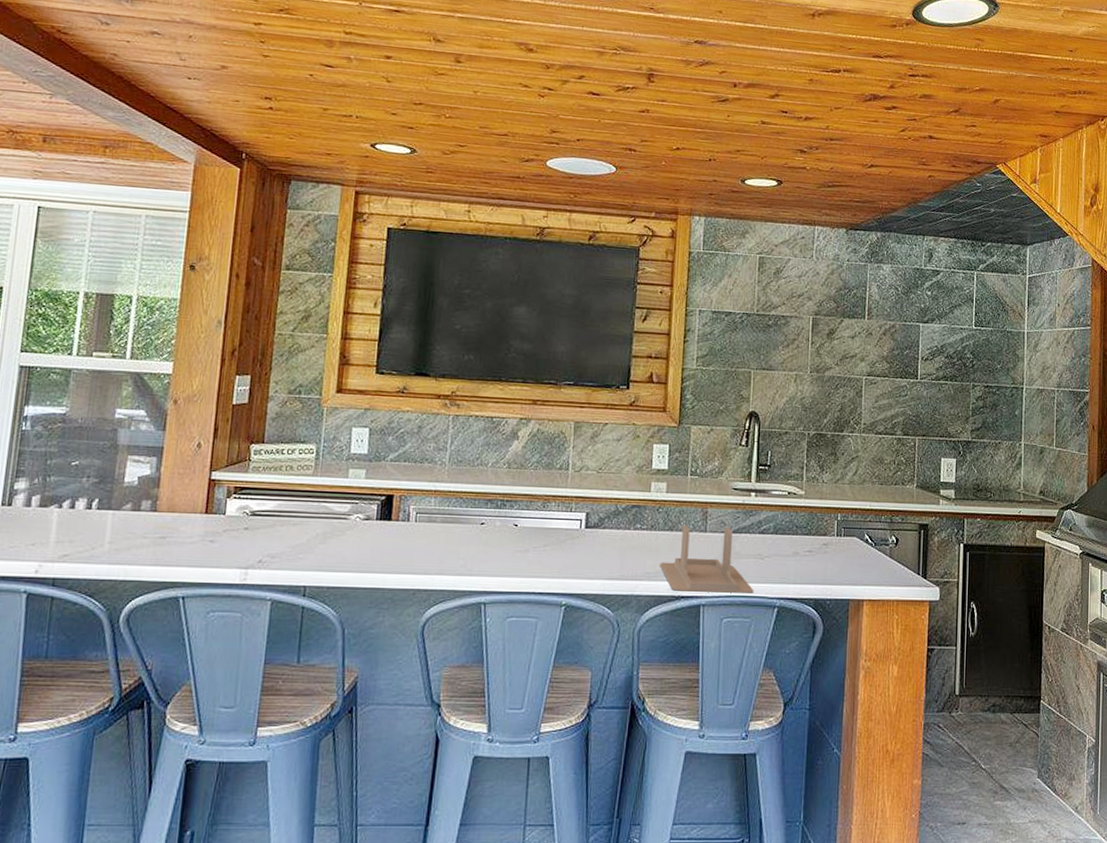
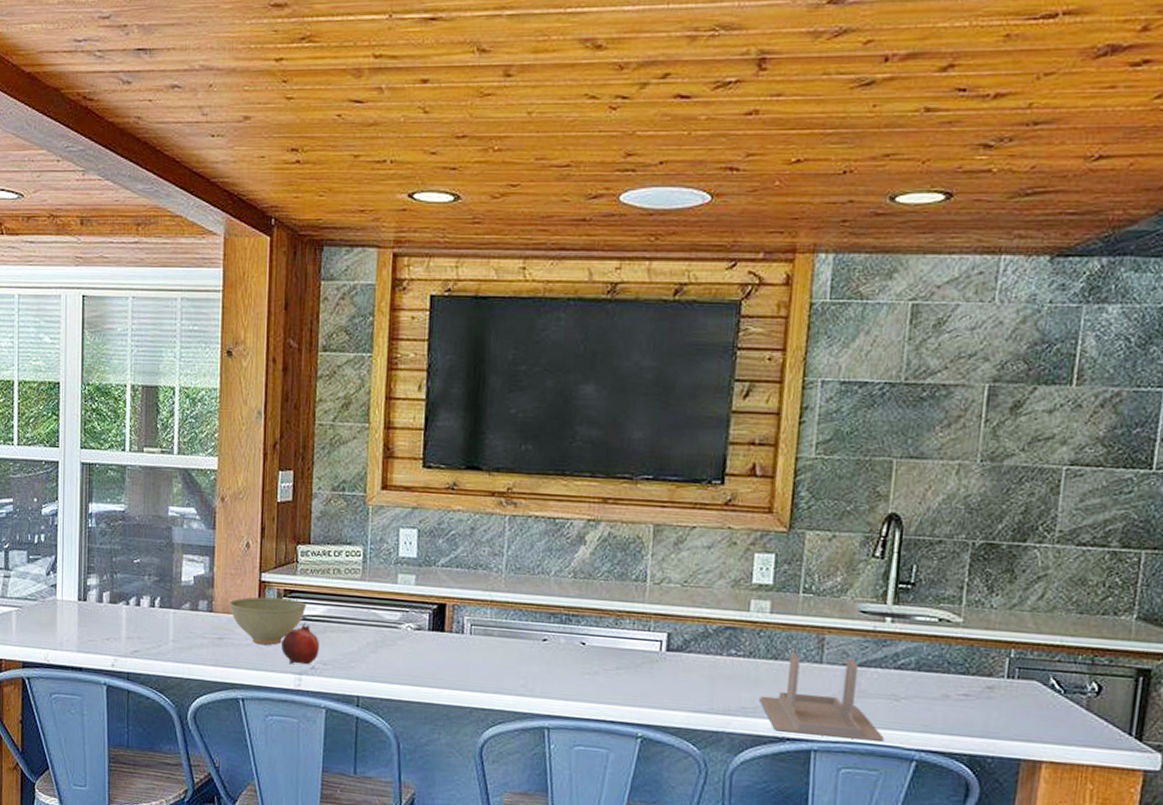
bowl: none [174,495,257,541] -> present [229,597,307,645]
fruit: none [228,517,268,560] -> present [281,622,319,665]

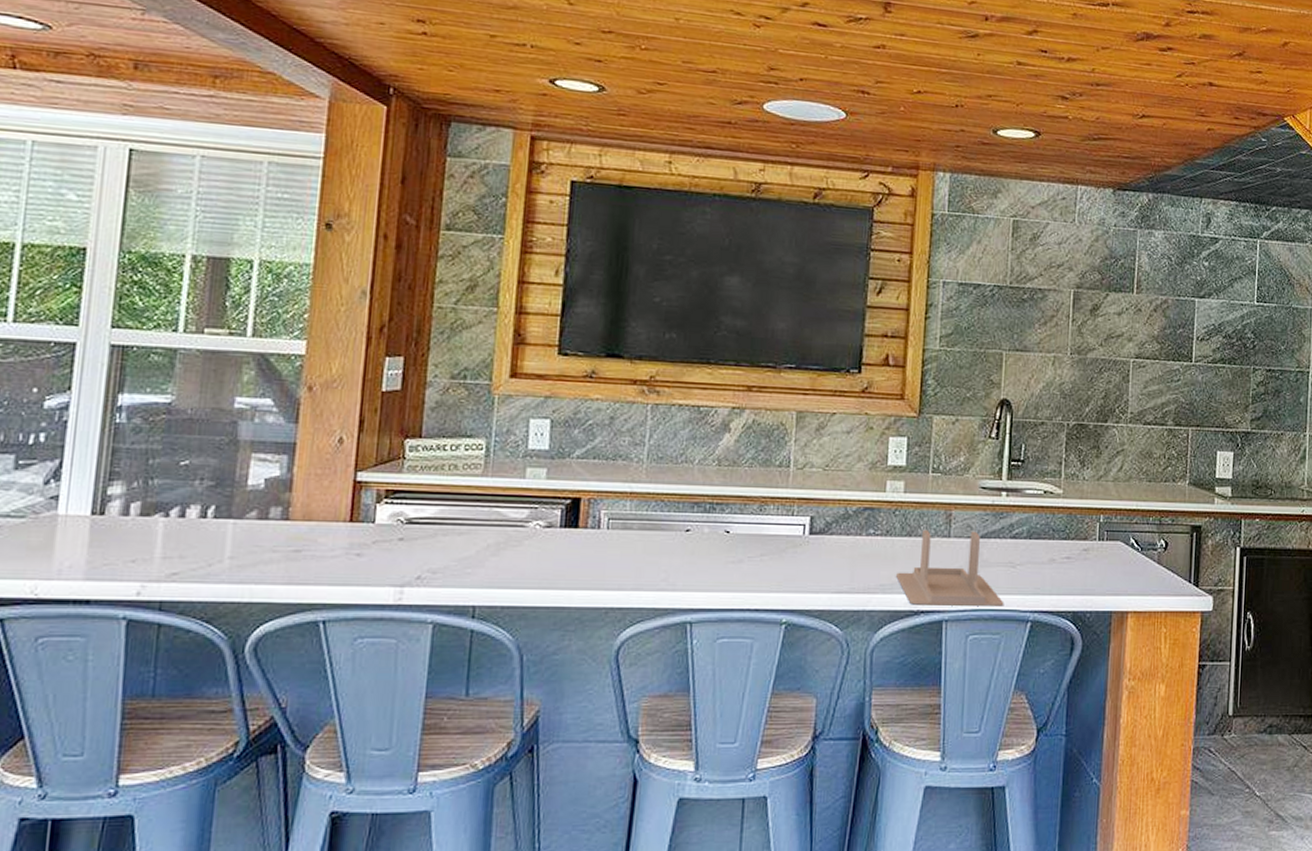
bowl: present [229,597,307,645] -> none [311,499,414,554]
fruit: present [281,622,319,665] -> none [379,526,428,576]

